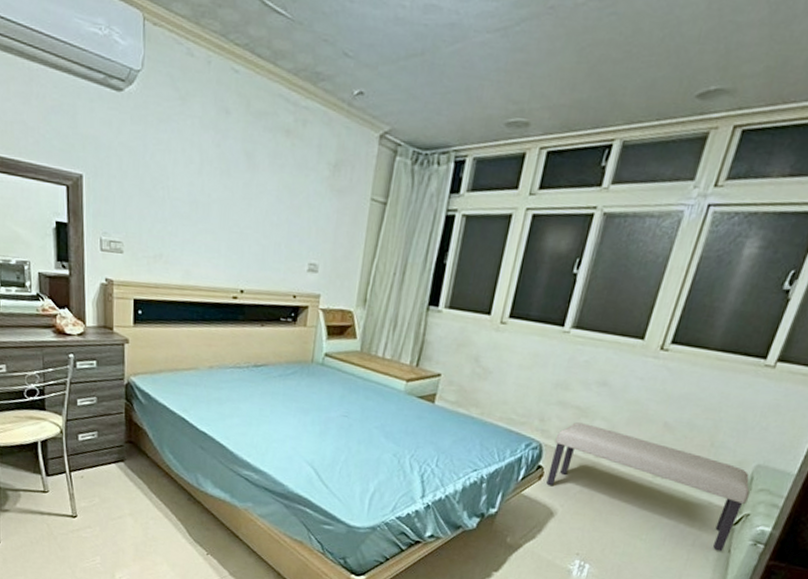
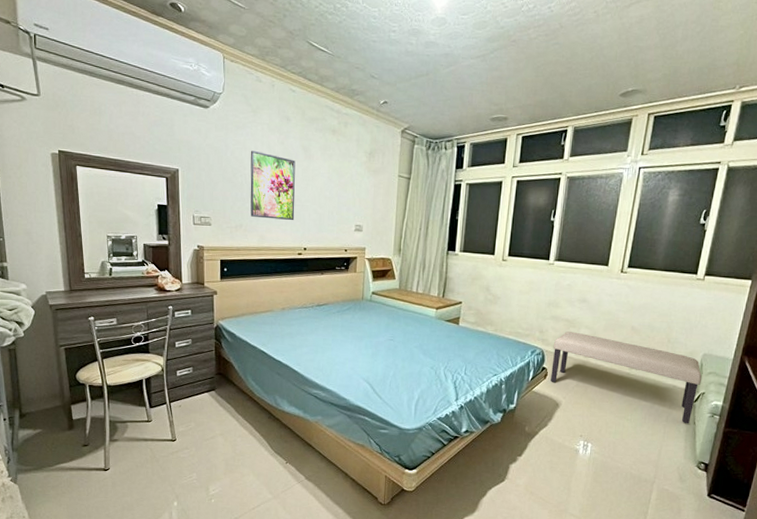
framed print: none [173,153,235,253] -> present [250,150,296,221]

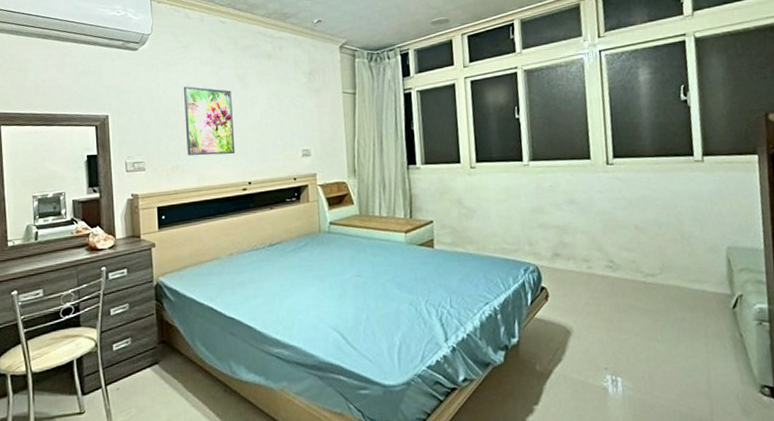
bench: present [551,331,702,424] -> none [548,239,735,338]

